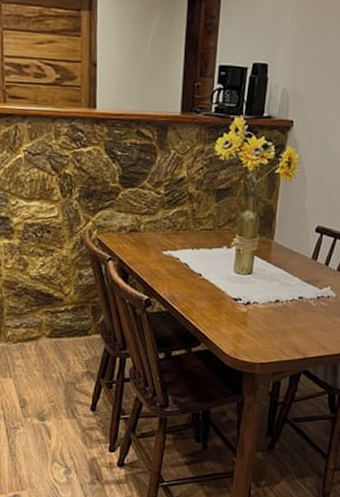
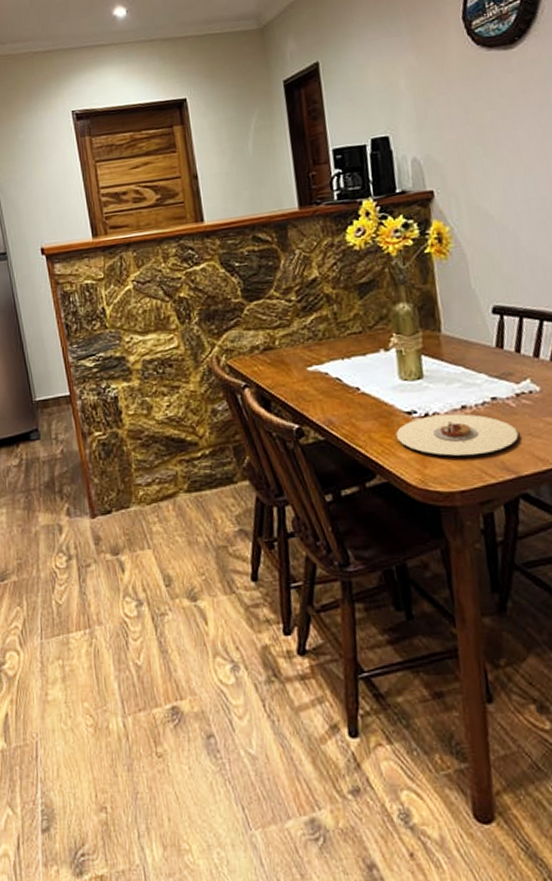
plate: none [222,304,312,338] -> present [395,413,519,456]

